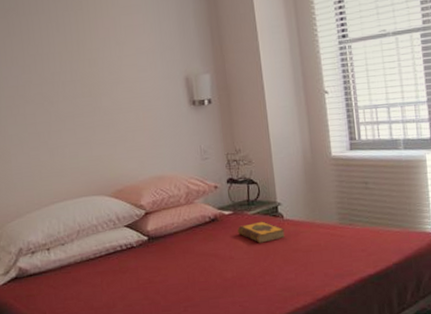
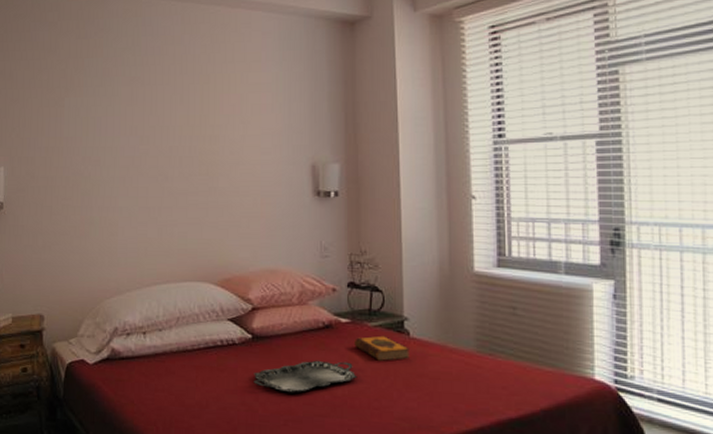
serving tray: none [153,248,243,283] -> present [254,360,357,393]

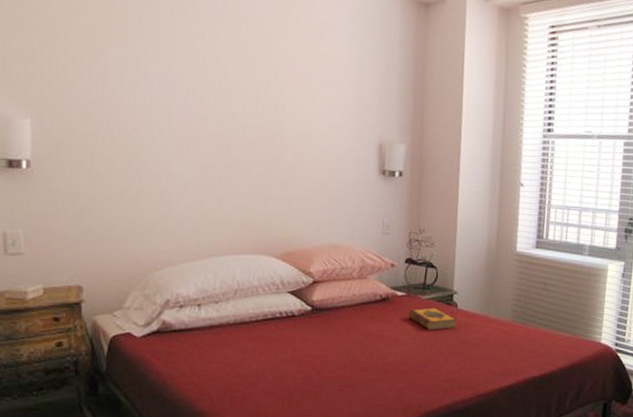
serving tray: present [254,360,357,393] -> none [311,330,409,361]

